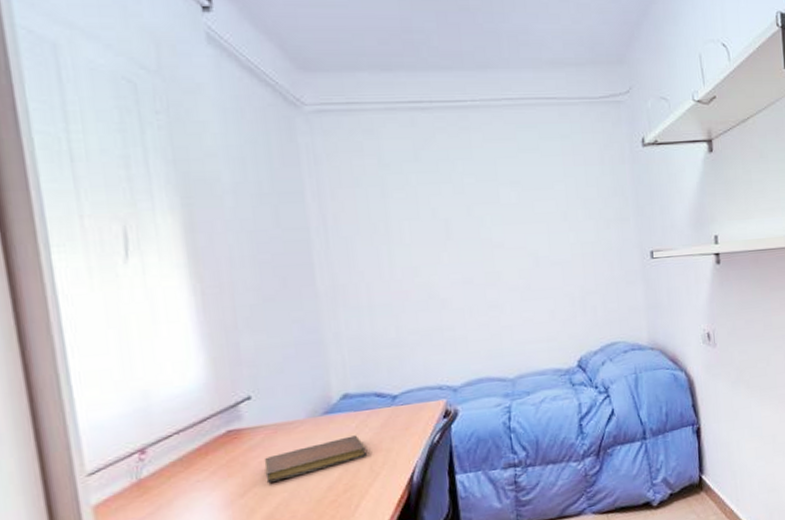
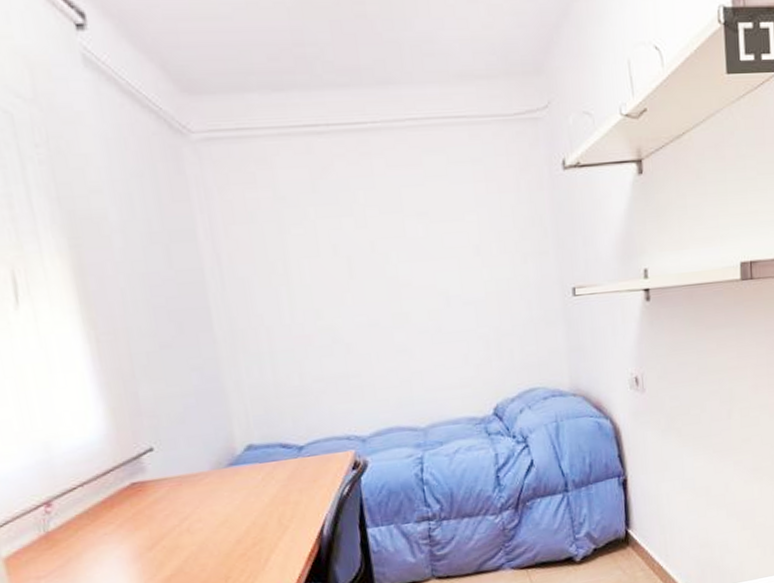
notebook: present [264,435,367,482] -> none [170,487,274,536]

